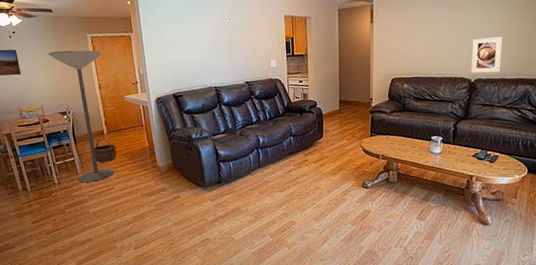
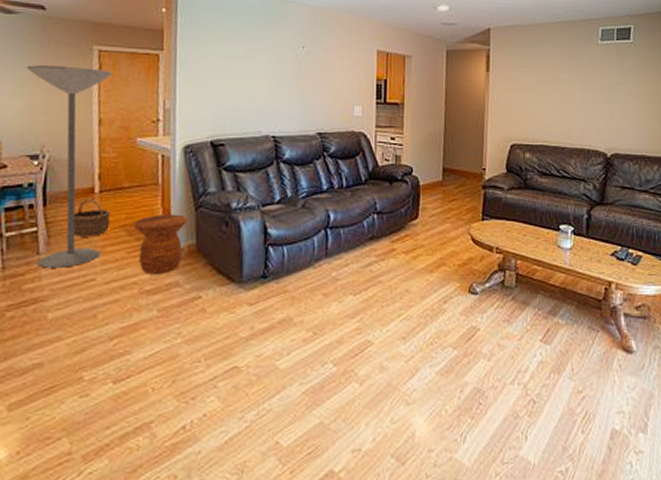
side table: none [131,144,165,184] -> present [133,214,188,274]
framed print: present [470,36,503,74] -> none [606,103,643,148]

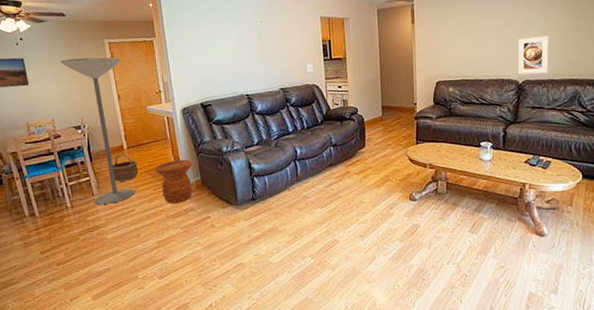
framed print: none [606,103,643,148] -> present [517,35,549,75]

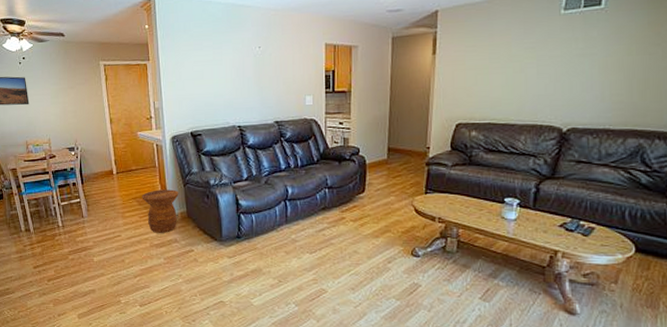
floor lamp: present [60,57,135,205] -> none [58,79,122,227]
wicker basket: present [112,153,139,182] -> none [101,178,126,206]
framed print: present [517,35,549,75] -> none [562,74,609,121]

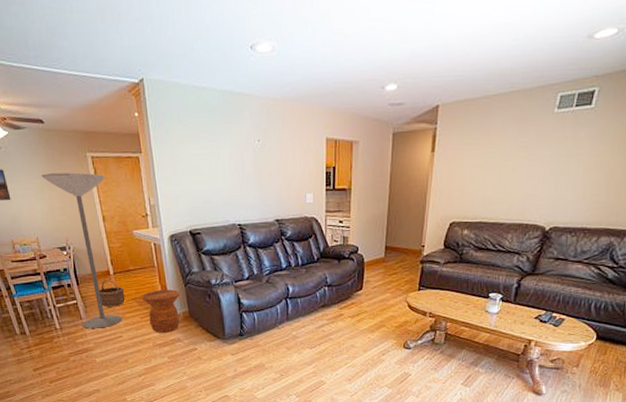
floor lamp: none [58,79,122,227] -> present [41,172,123,329]
wicker basket: none [101,178,126,206] -> present [98,279,125,307]

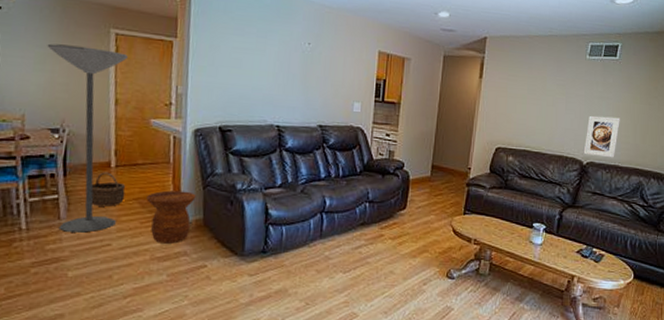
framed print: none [546,175,592,221] -> present [583,115,620,158]

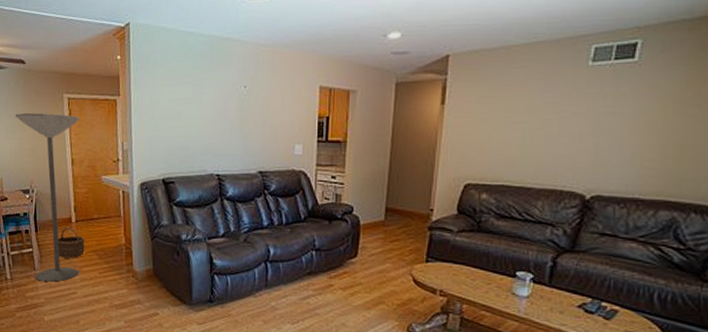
side table: present [146,190,196,244] -> none [103,242,145,292]
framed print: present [583,115,620,158] -> none [586,137,641,189]

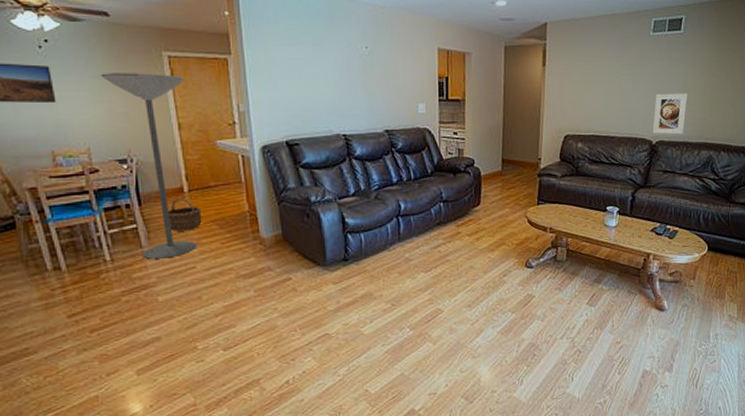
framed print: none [586,137,641,189] -> present [652,93,688,135]

